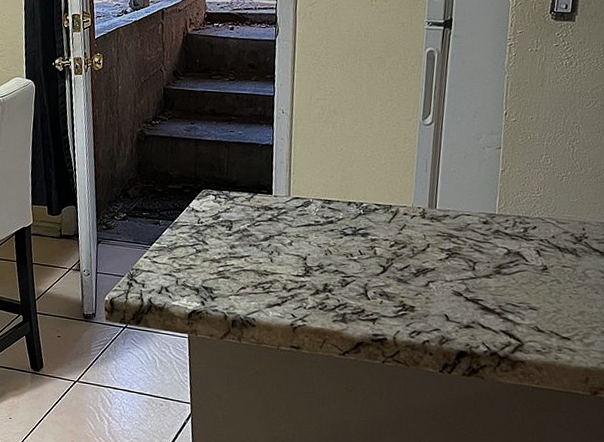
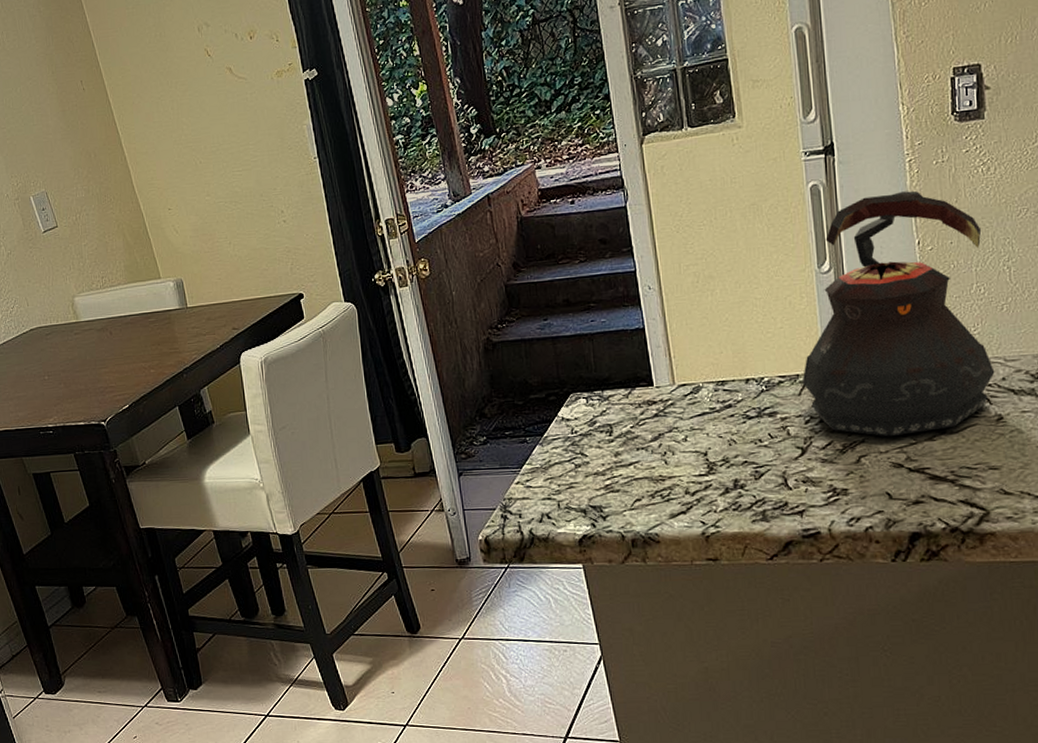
teapot: none [393,68,557,270] -> present [802,191,995,437]

